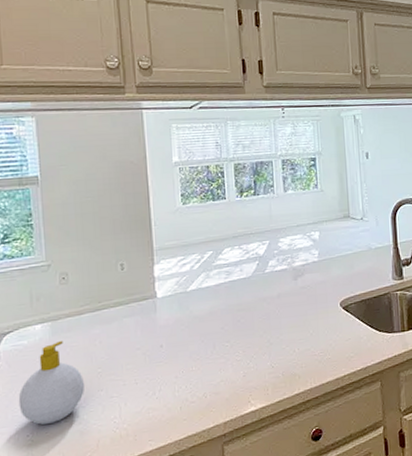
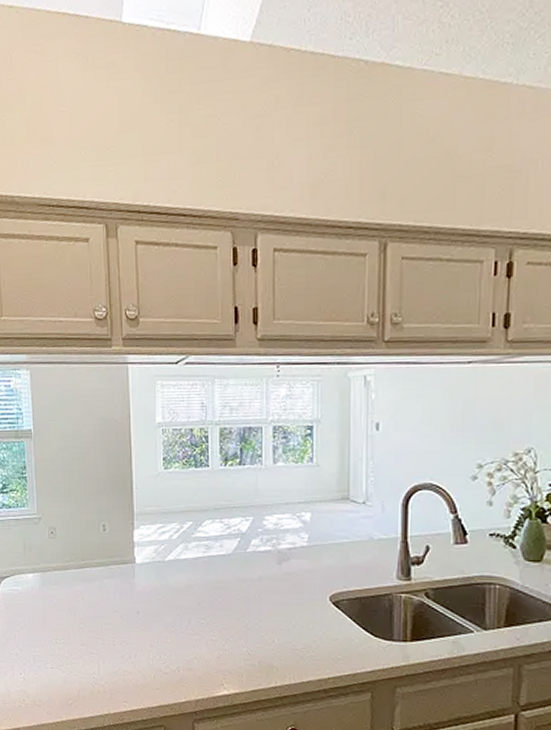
soap bottle: present [18,341,85,425] -> none [13,592,69,667]

